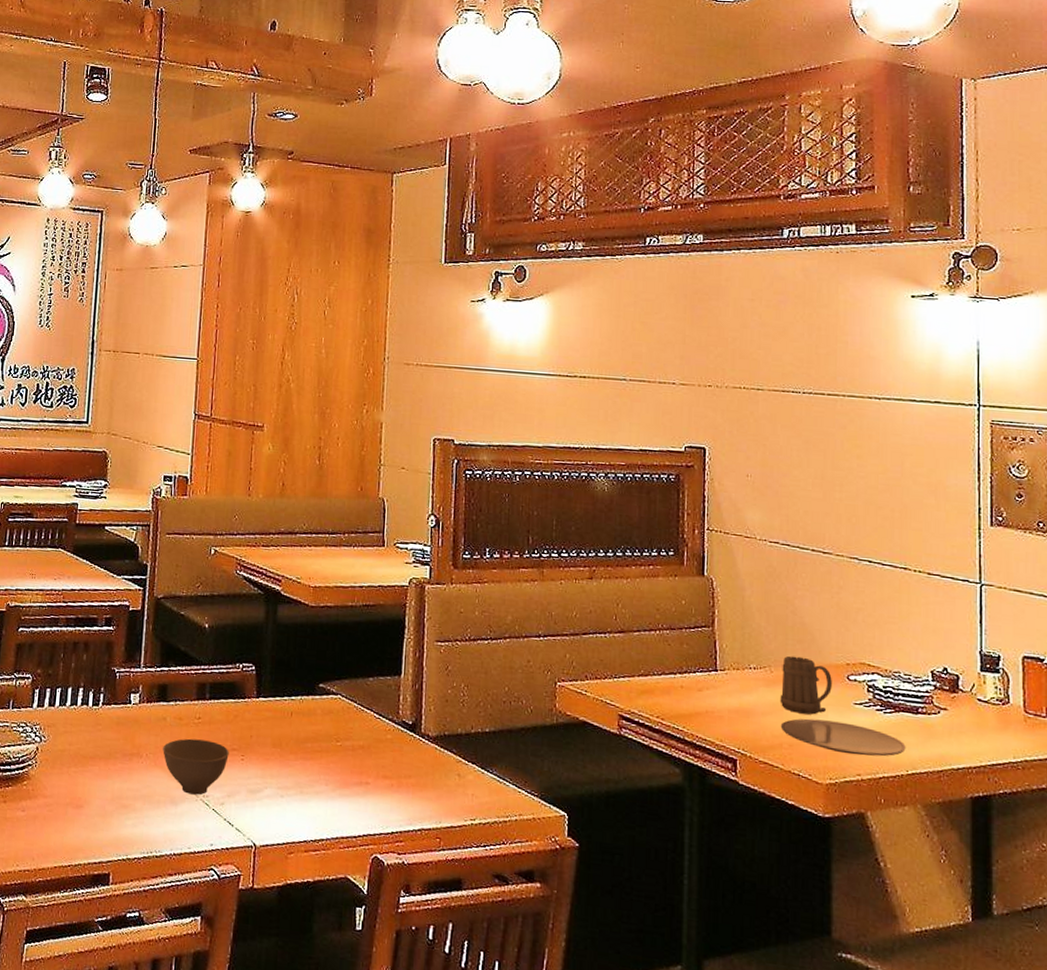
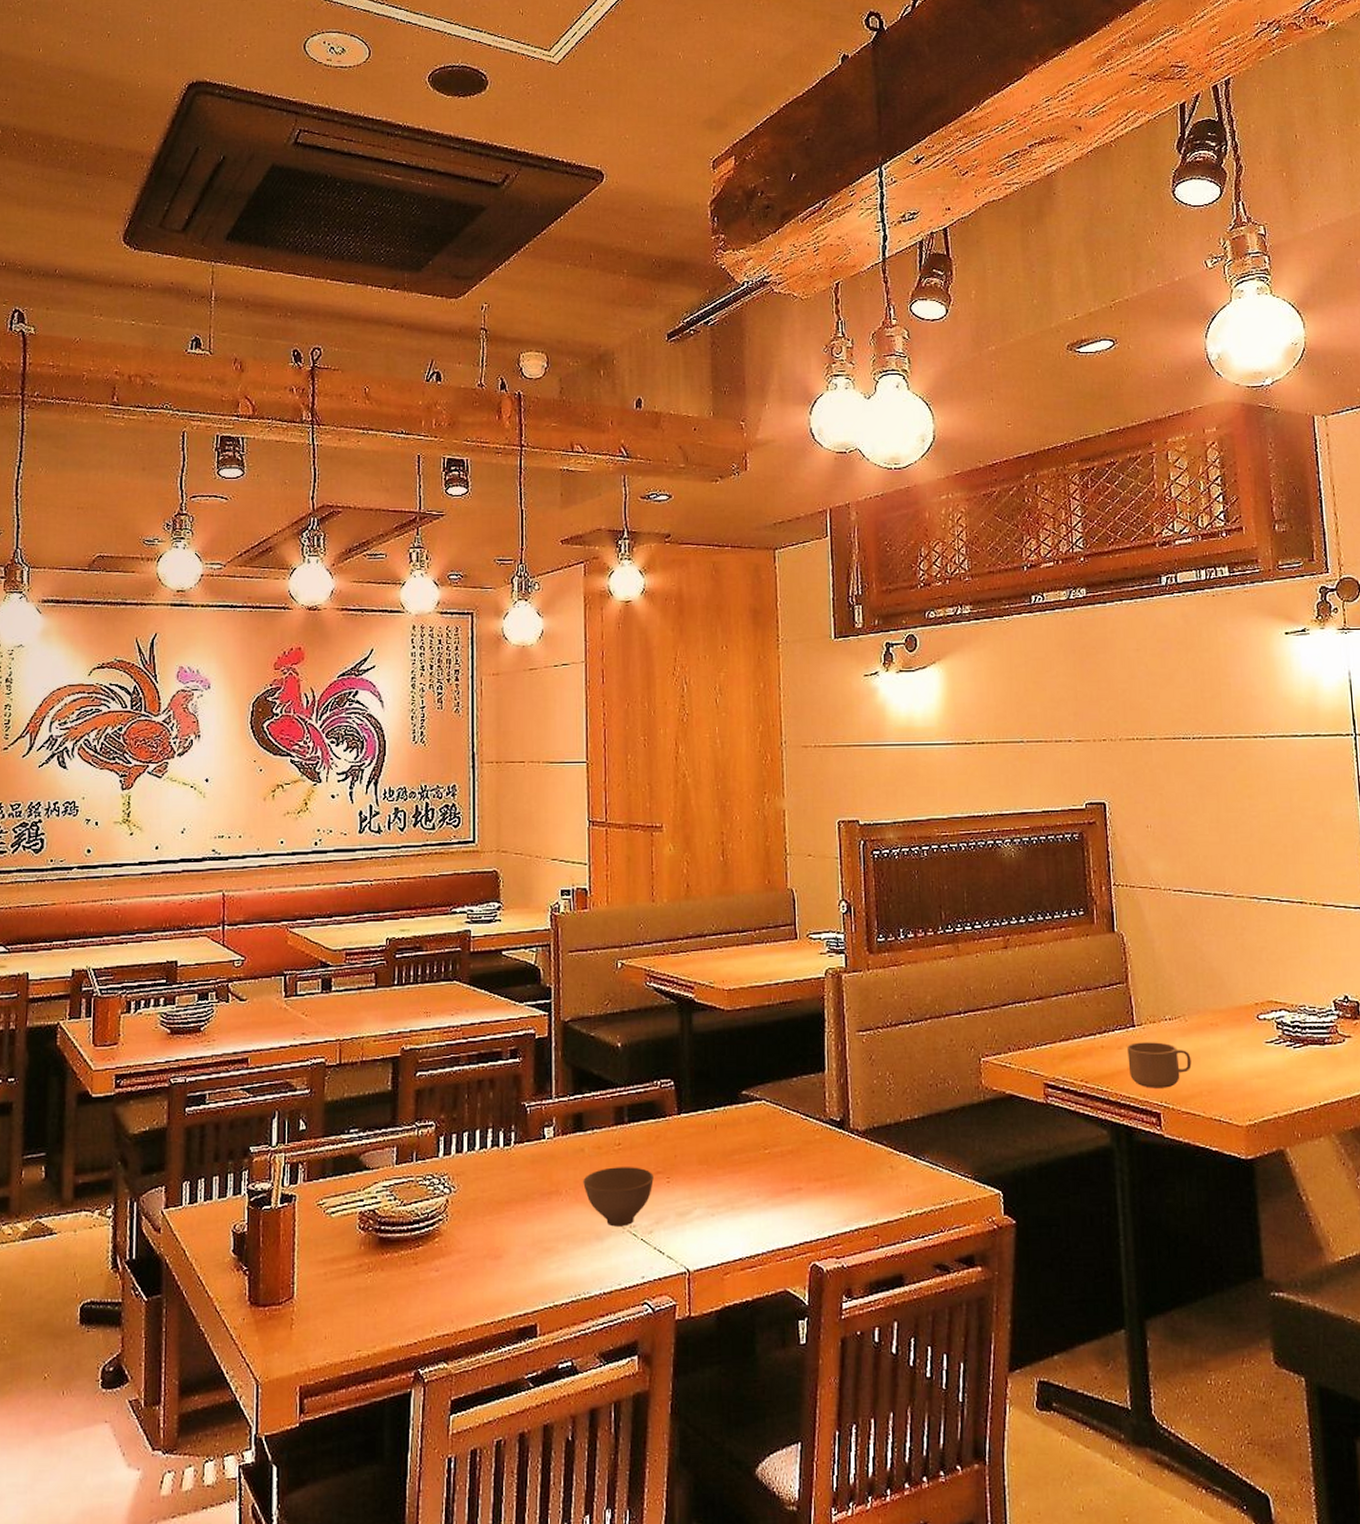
cup: none [707,686,774,736] -> present [1127,1042,1192,1088]
beer mug: present [779,655,832,715] -> none [1195,1002,1244,1059]
plate: present [780,718,906,757] -> none [1198,1062,1317,1094]

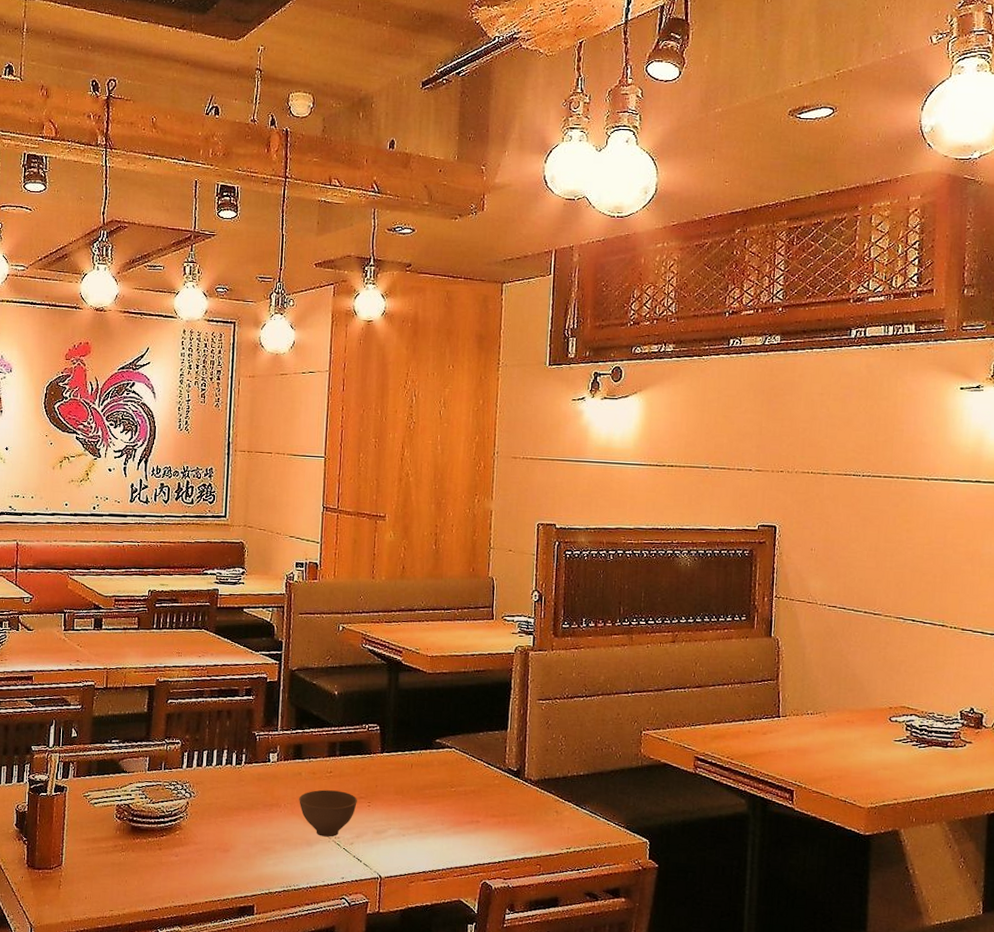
cup: present [1127,1042,1192,1088] -> none [770,730,826,771]

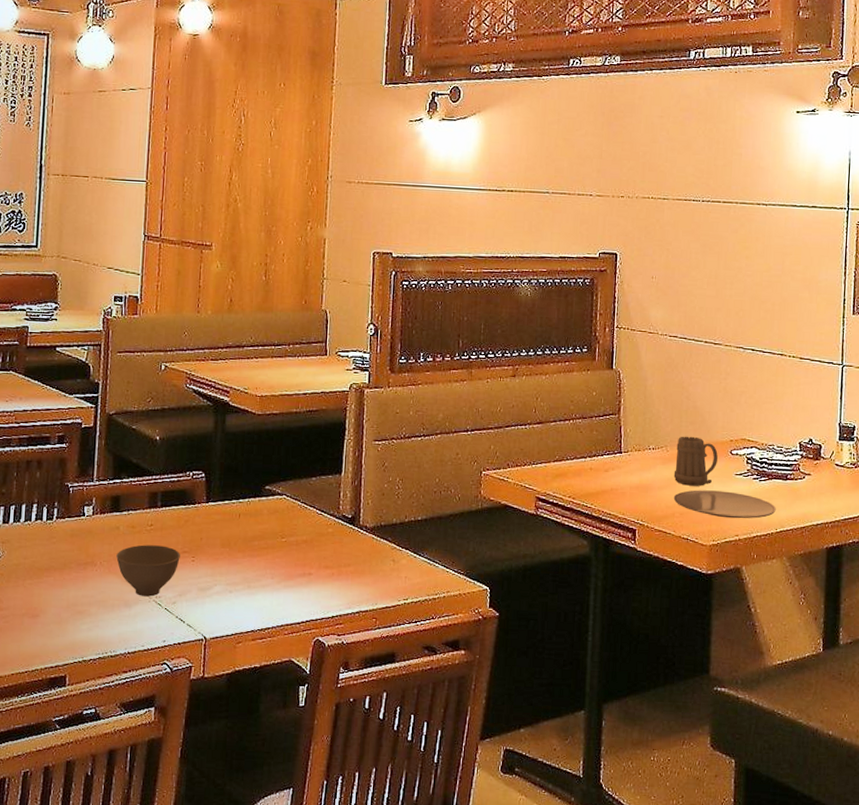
beer mug: none [831,702,877,751] -> present [673,436,718,486]
plate: none [831,754,936,784] -> present [673,490,776,519]

